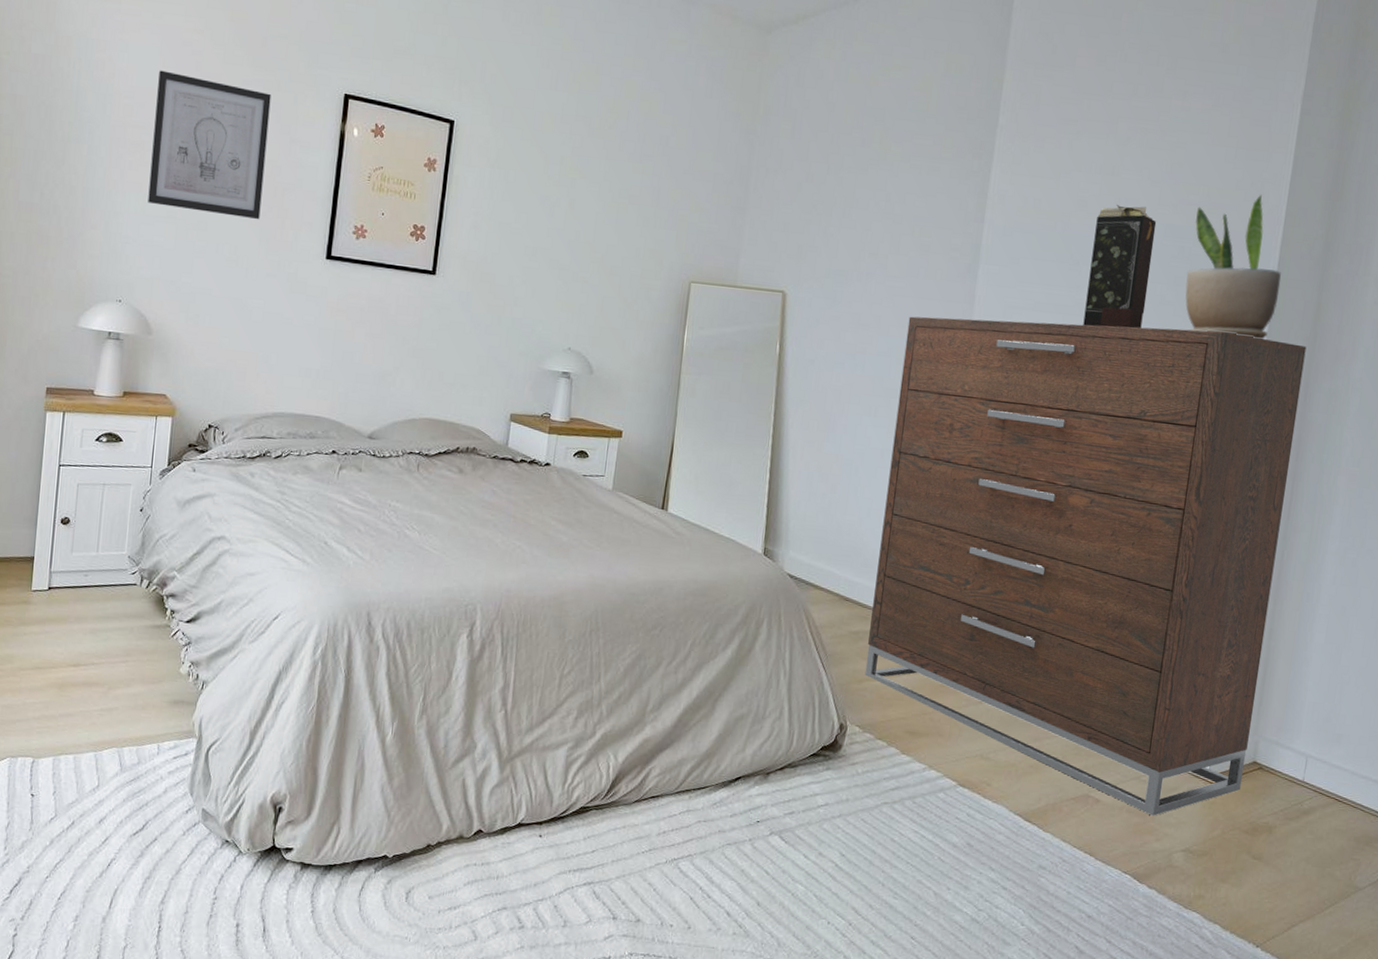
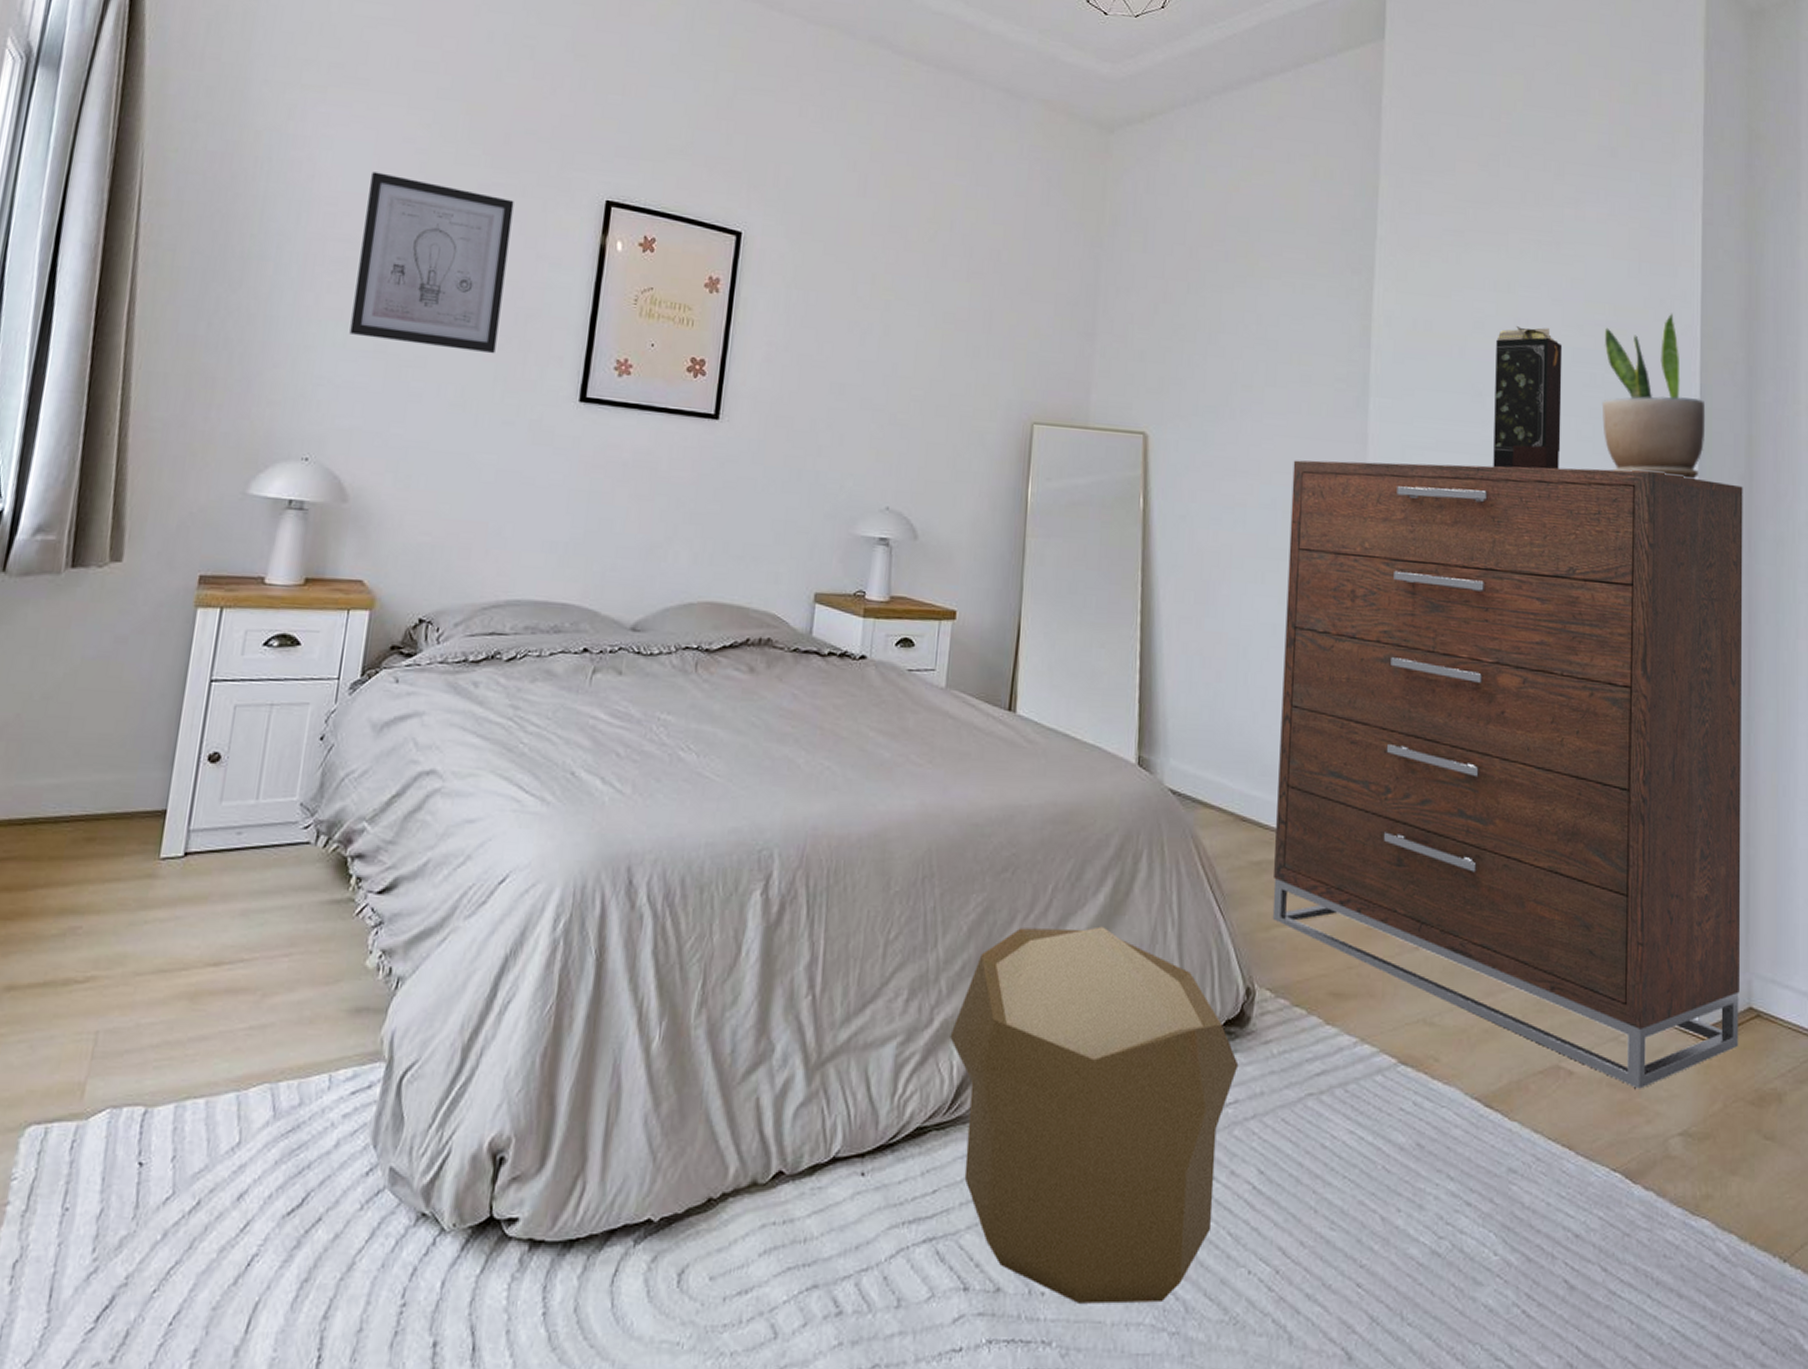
pouf: none [608,671,831,938] -> present [950,926,1239,1304]

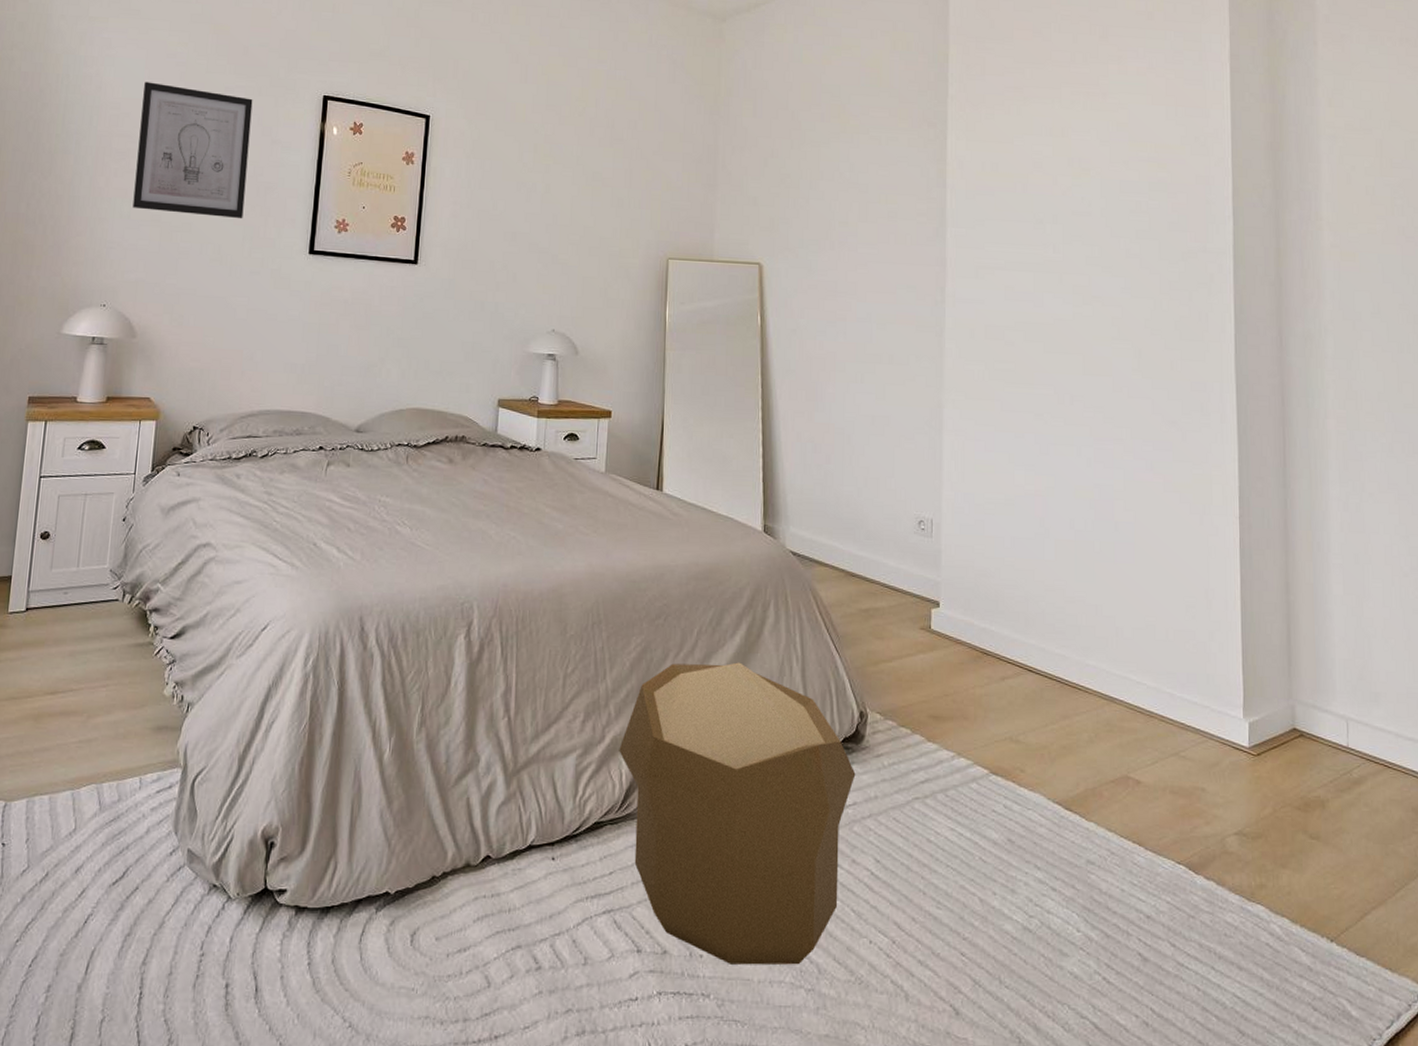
dresser: present [1272,460,1743,1089] -> none [879,280,1285,796]
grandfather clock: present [1493,326,1563,470] -> none [1054,165,1112,283]
potted plant: present [1601,313,1706,479] -> none [1146,148,1239,287]

